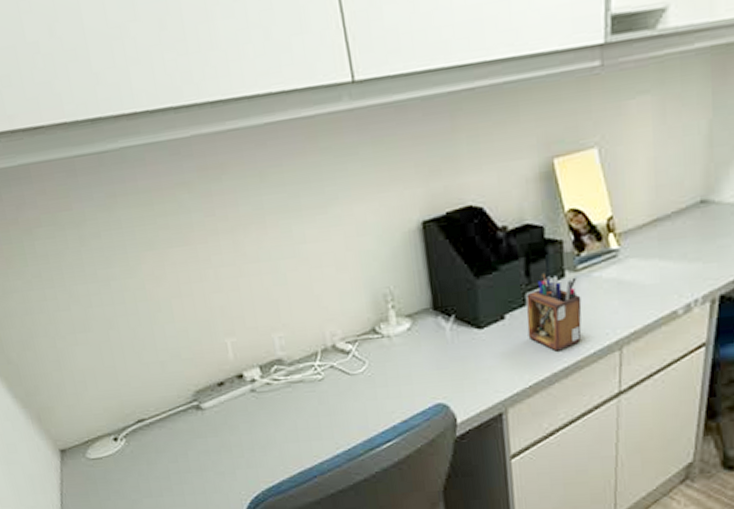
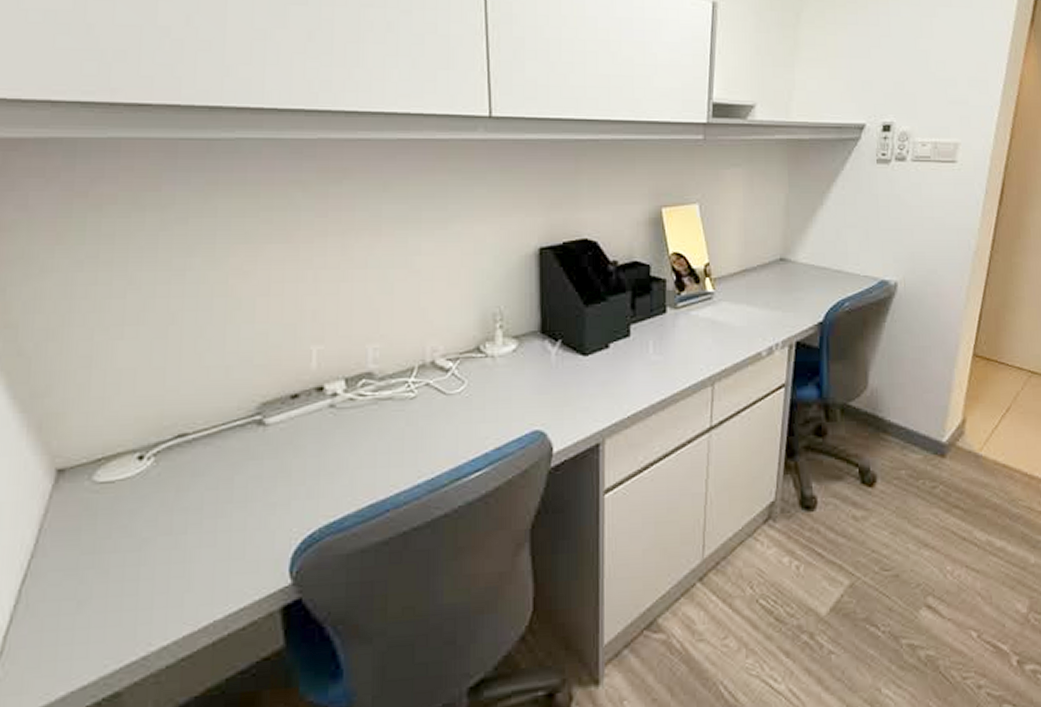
desk organizer: present [526,272,582,352] -> none [629,306,680,383]

